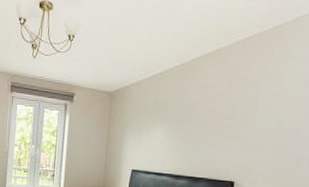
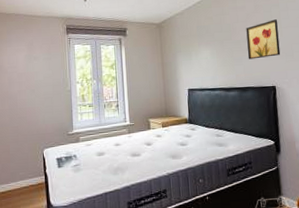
wall art: none [207,104,252,148] -> present [246,19,281,59]

